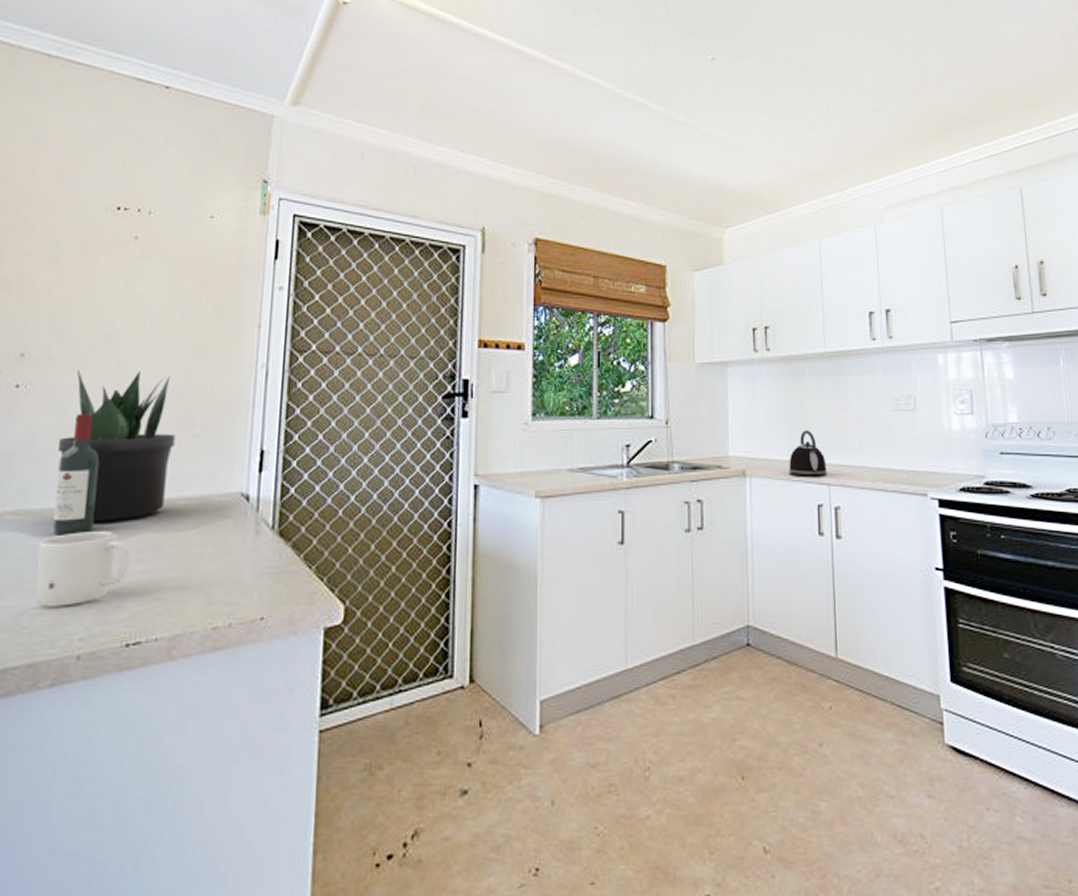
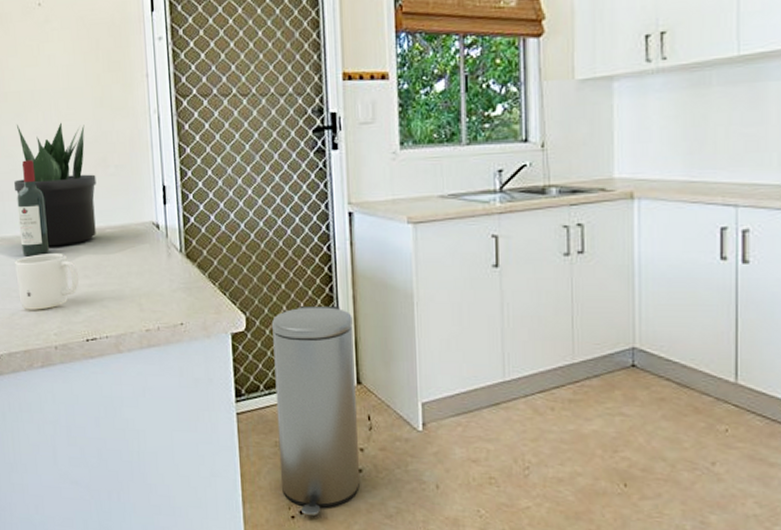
pedal bin: none [366,590,470,862] -> present [272,305,360,517]
kettle: present [789,430,828,477] -> none [686,146,736,198]

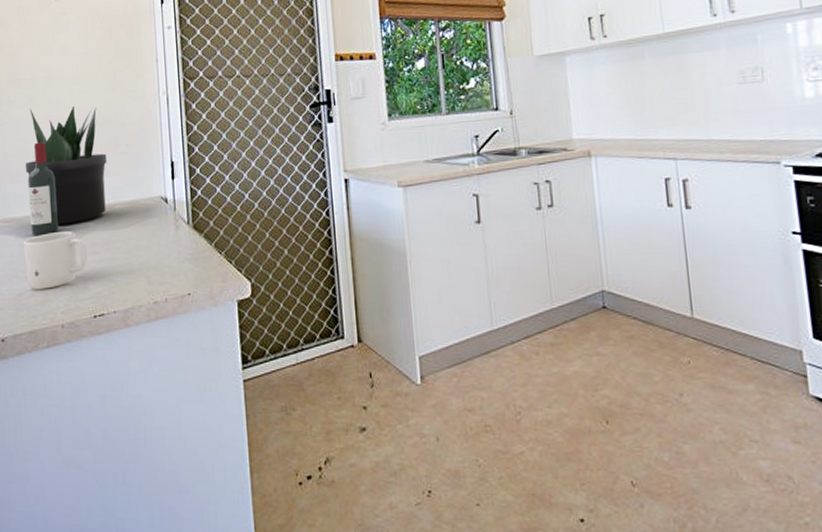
pedal bin: present [272,305,360,517] -> none [276,267,364,481]

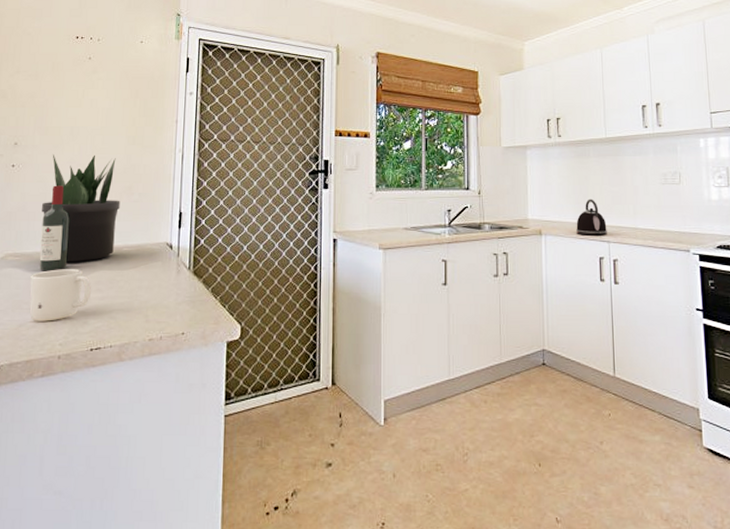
kettle: none [633,109,674,154] -> present [576,199,608,236]

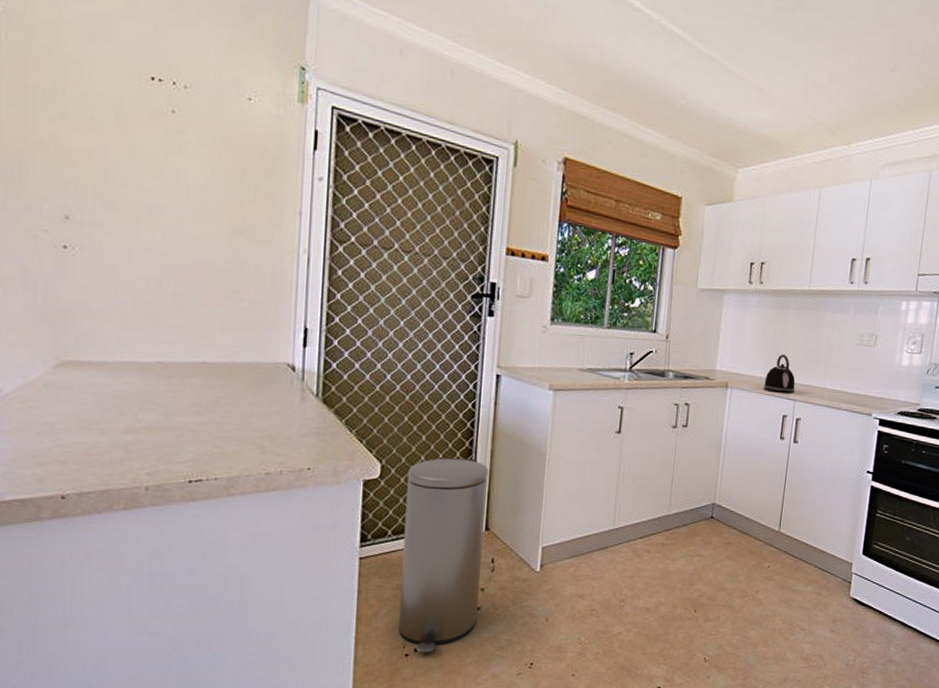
mug: present [29,268,92,321] -> none [100,384,188,446]
wine bottle: present [39,185,71,271] -> none [112,278,155,387]
planter: present [42,154,120,263] -> none [112,237,224,379]
pedal bin: none [259,316,331,512] -> present [398,457,488,653]

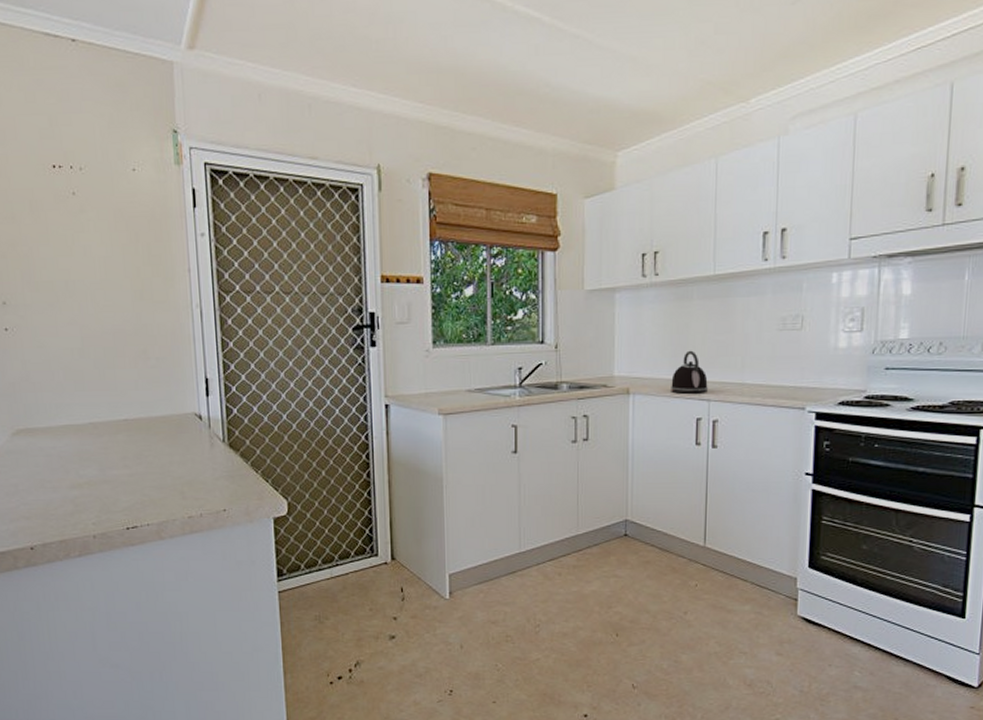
pedal bin: present [398,457,488,653] -> none [313,489,393,681]

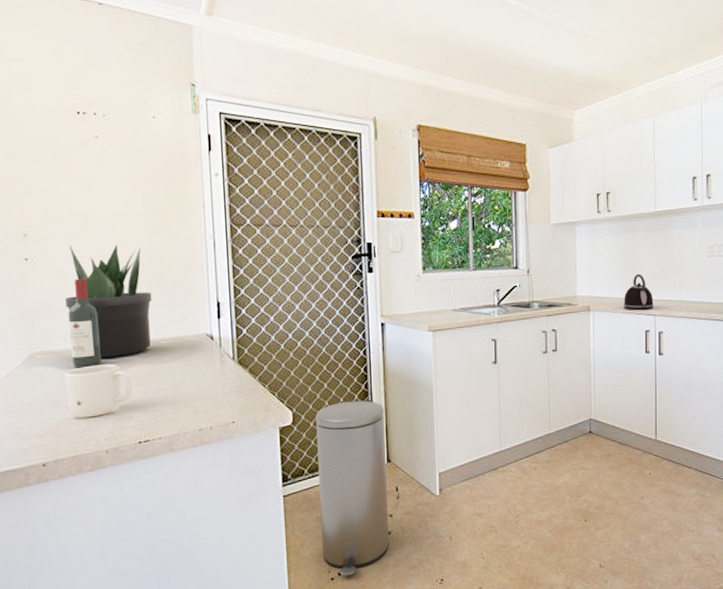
planter: none [47,313,137,438] -> present [65,244,152,359]
mug: none [49,443,119,500] -> present [64,363,133,418]
wine bottle: none [50,351,87,448] -> present [68,278,103,368]
pedal bin: none [313,489,393,681] -> present [316,399,389,576]

